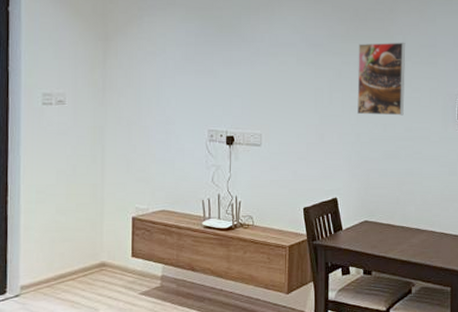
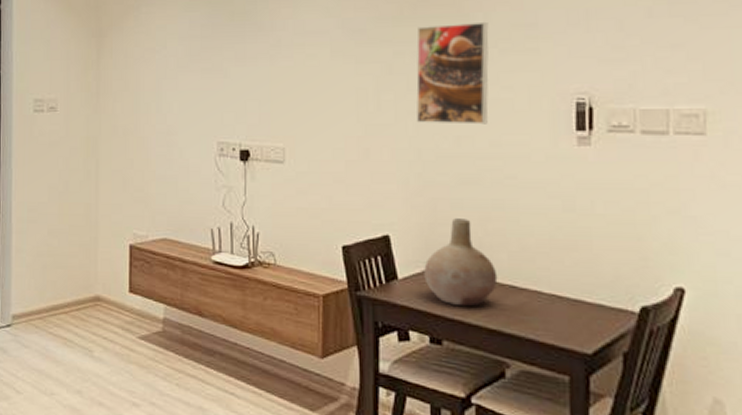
vase: none [360,183,408,246] -> present [424,218,498,307]

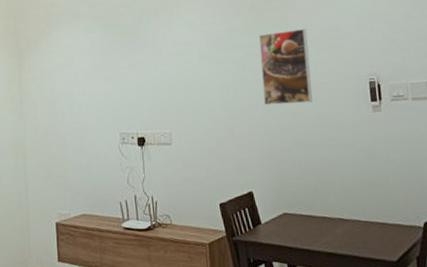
vase: present [424,218,498,307] -> none [279,173,330,239]

